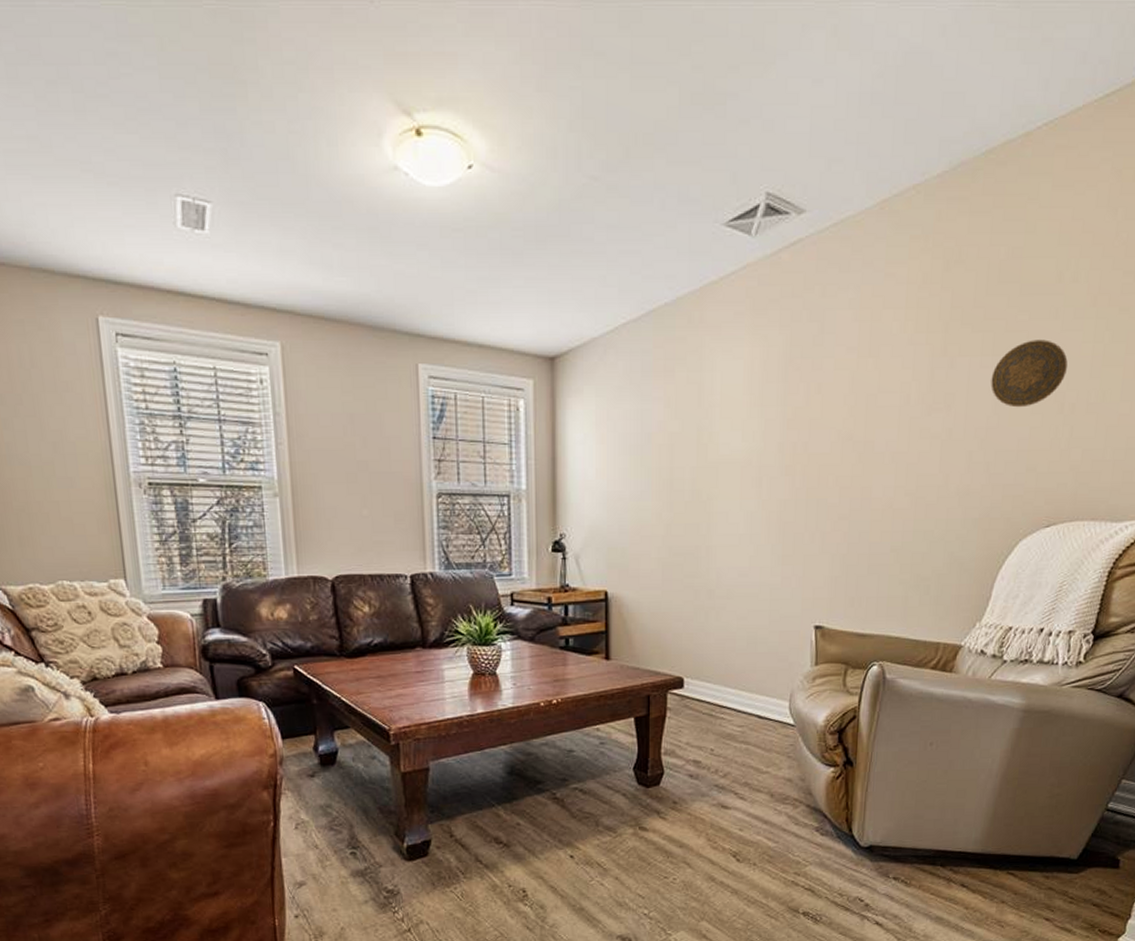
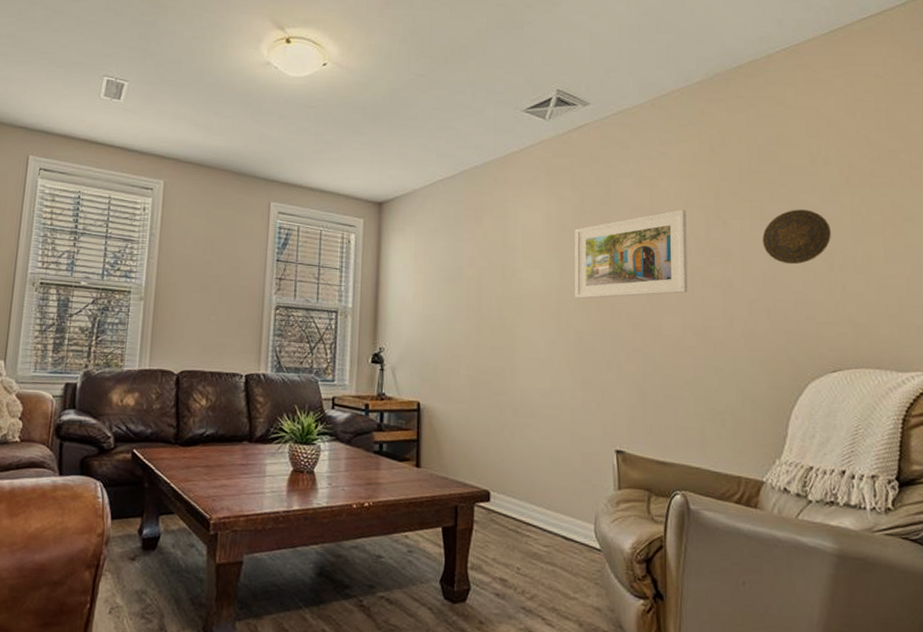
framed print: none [778,347,910,462] -> present [575,209,688,299]

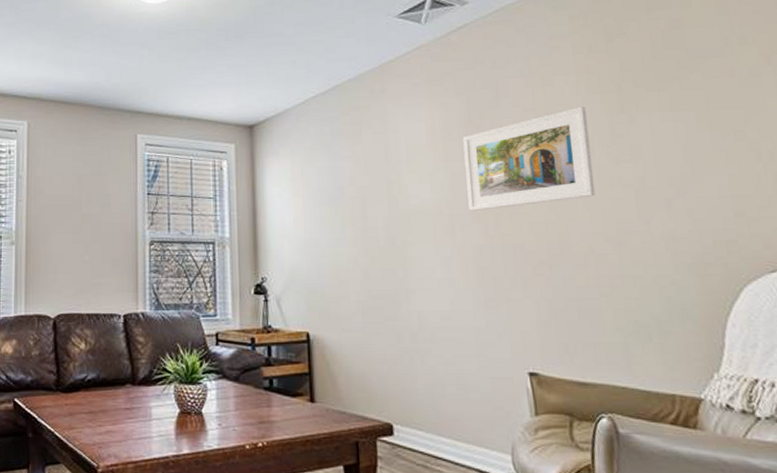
decorative plate: present [762,209,831,265] -> none [675,95,755,157]

